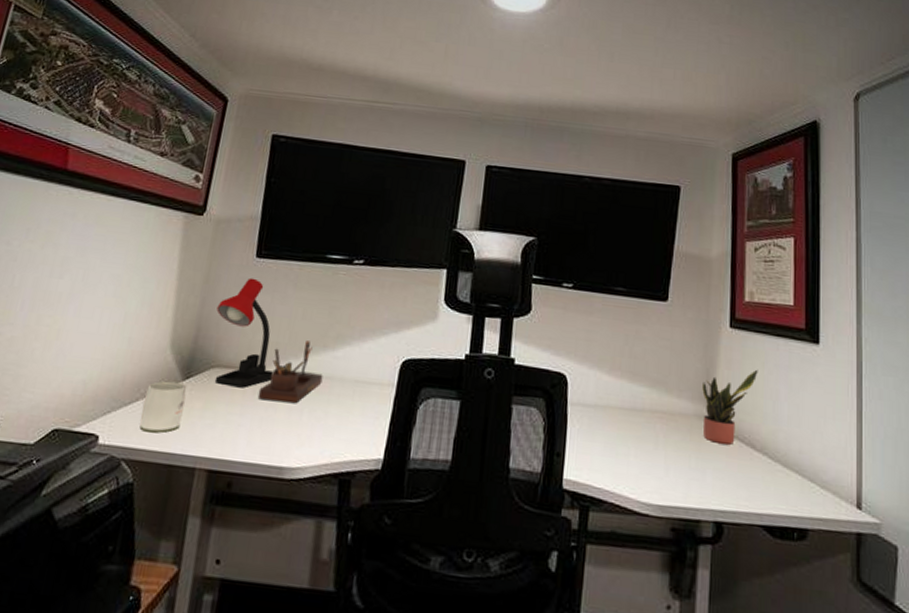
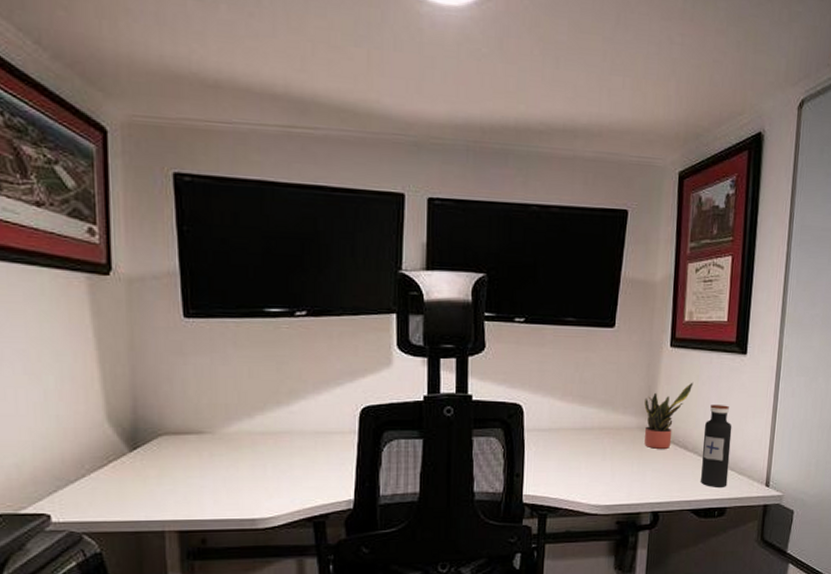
mug: present [139,381,187,434] -> none [91,454,138,505]
desk lamp: present [215,278,274,388] -> none [151,340,228,452]
desk organizer: present [257,341,323,404] -> none [215,399,282,461]
water bottle: none [773,398,808,502] -> present [701,405,732,487]

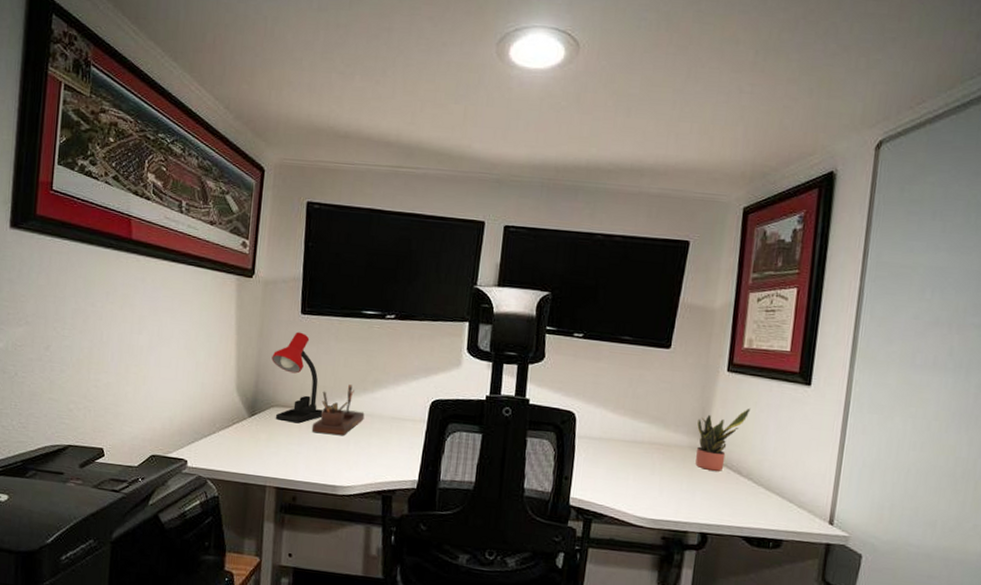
desk lamp: none [151,340,228,452] -> present [271,332,323,424]
desk organizer: none [215,399,282,461] -> present [311,385,365,436]
water bottle: present [701,405,732,487] -> none [755,433,792,519]

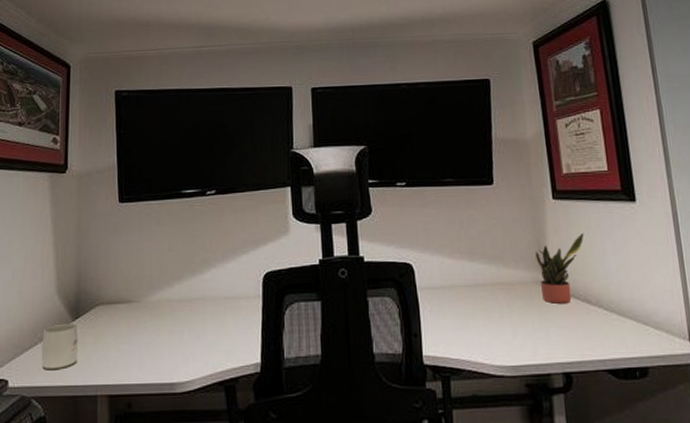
mug: none [218,418,253,459] -> present [41,323,78,371]
desk lamp: present [271,332,323,424] -> none [92,221,152,320]
desk organizer: present [311,385,365,436] -> none [141,269,196,328]

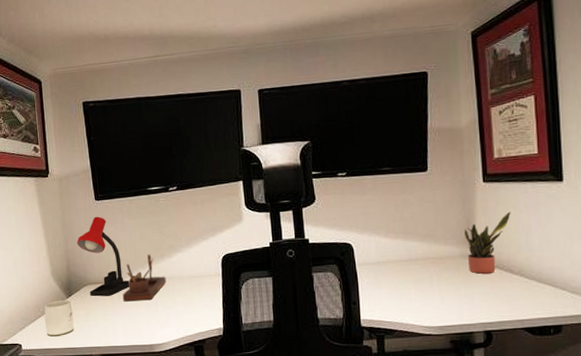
desk lamp: none [92,221,152,320] -> present [77,216,130,297]
desk organizer: none [141,269,196,328] -> present [122,254,167,302]

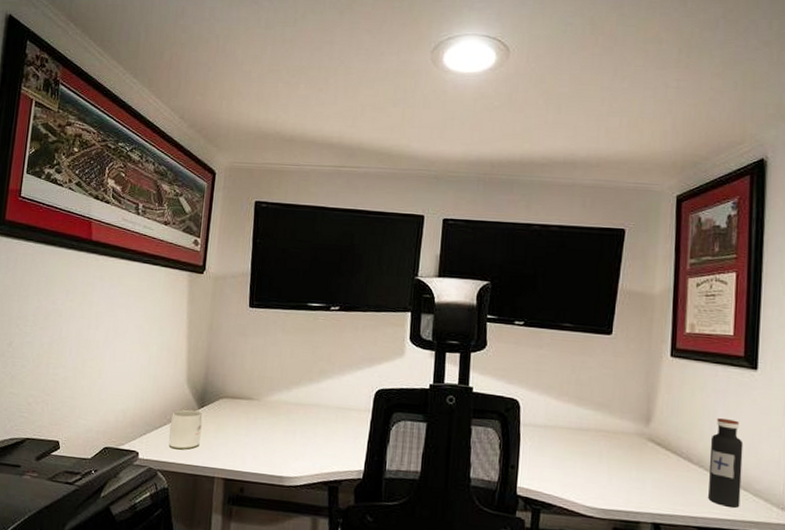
desk lamp: present [77,216,130,297] -> none [221,324,270,415]
desk organizer: present [122,254,167,302] -> none [259,375,311,427]
potted plant: present [464,211,511,274] -> none [643,393,697,459]
water bottle: none [527,229,560,307] -> present [708,418,744,508]

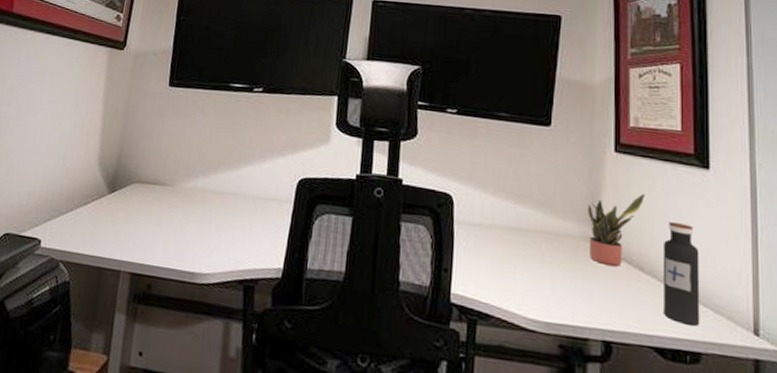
mug: present [169,409,203,450] -> none [74,194,113,240]
potted plant: none [643,393,697,459] -> present [588,193,645,266]

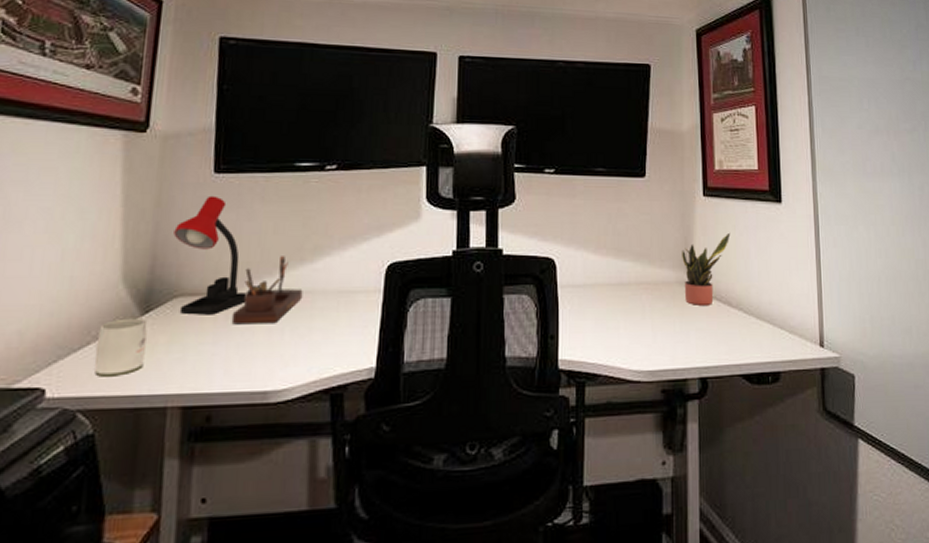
mug: none [74,194,113,240] -> present [94,318,148,377]
desk lamp: none [136,104,186,202] -> present [174,195,247,315]
desk organizer: none [172,160,229,217] -> present [231,256,303,325]
water bottle: present [662,222,700,326] -> none [746,256,778,349]

